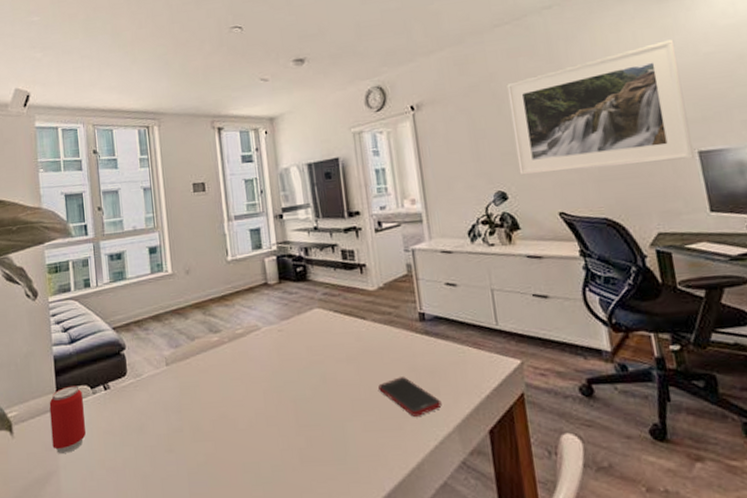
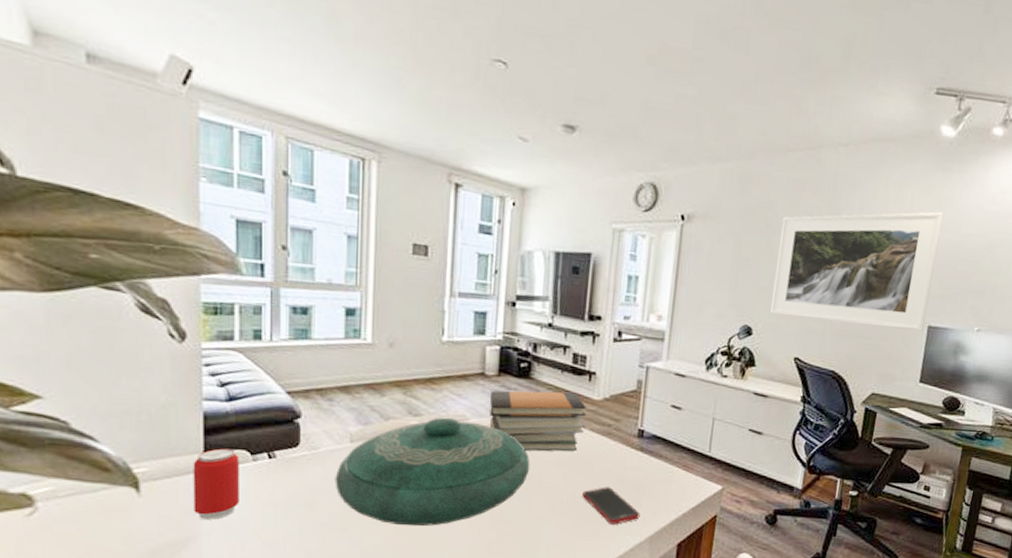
decorative bowl: none [157,329,324,441] -> present [335,417,530,527]
book stack: none [276,287,367,351] -> present [489,390,586,452]

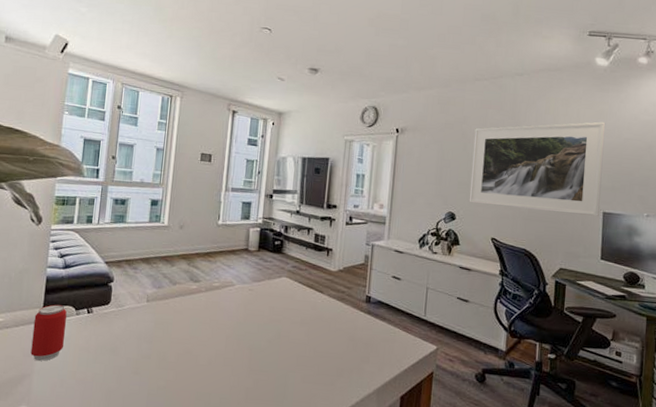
decorative bowl: present [335,417,530,527] -> none [133,283,281,373]
book stack: present [489,390,586,452] -> none [250,262,325,313]
cell phone: present [582,487,641,525] -> none [321,344,369,377]

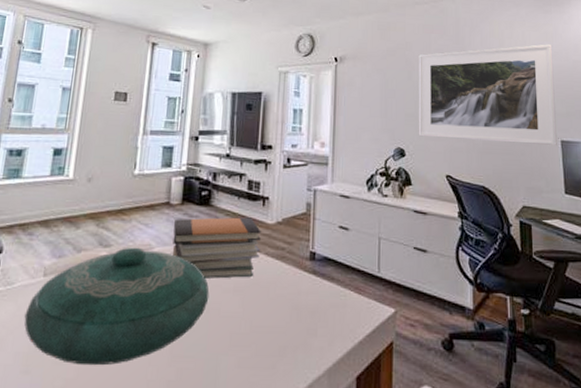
decorative bowl: none [133,283,281,373] -> present [24,247,210,366]
book stack: none [250,262,325,313] -> present [172,217,261,279]

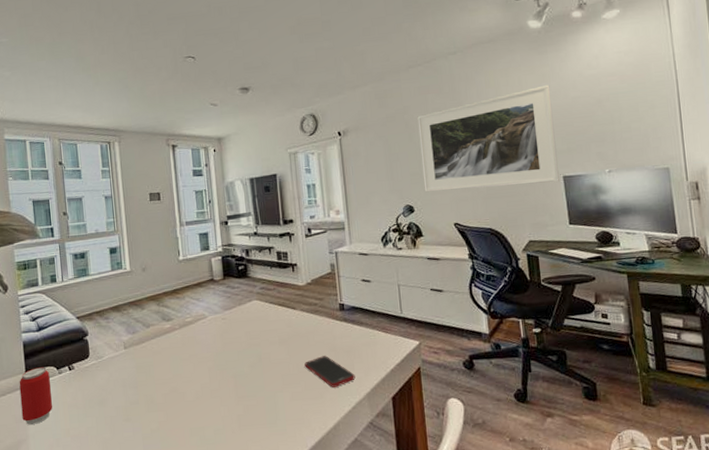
decorative bowl: present [24,247,210,366] -> none [116,318,260,411]
book stack: present [172,217,261,279] -> none [220,282,296,335]
cell phone: none [259,314,317,356] -> present [304,356,355,387]

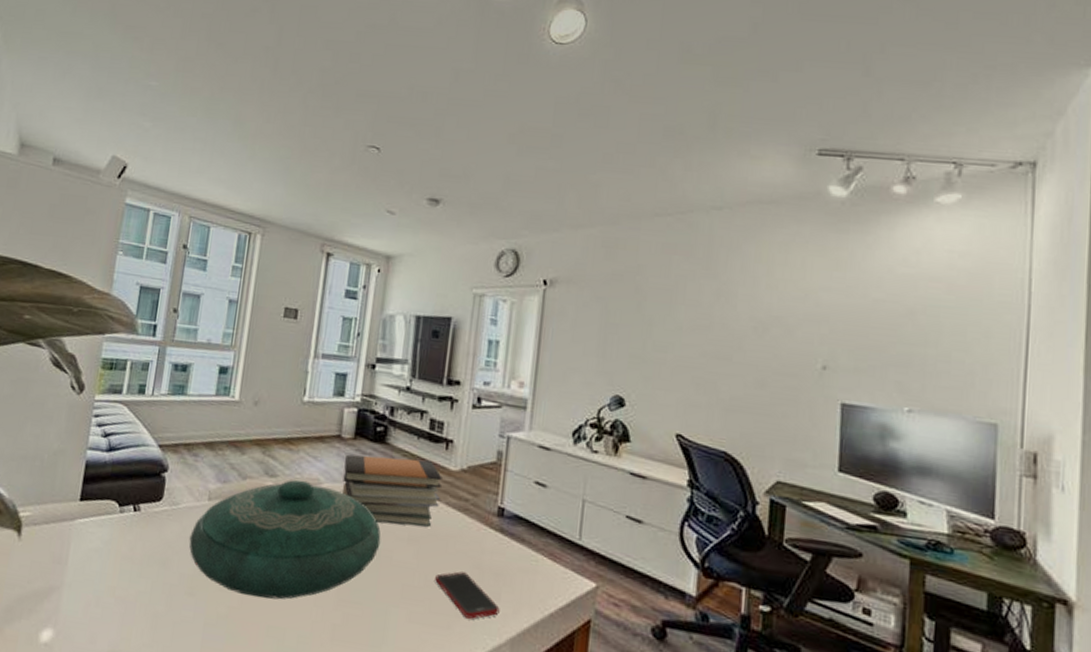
beverage can: present [19,367,52,425] -> none [61,497,109,571]
decorative bowl: none [116,318,260,411] -> present [189,479,381,600]
book stack: none [220,282,296,335] -> present [342,454,442,527]
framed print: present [417,85,559,192] -> none [644,274,844,410]

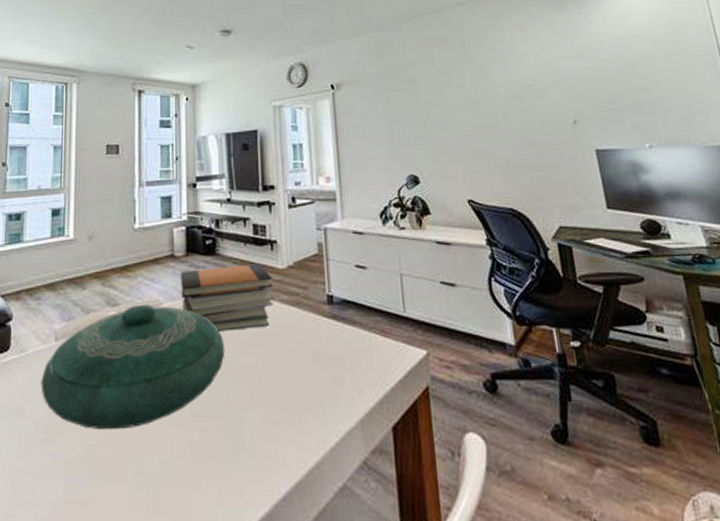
cell phone: present [435,571,500,619] -> none [281,364,346,409]

